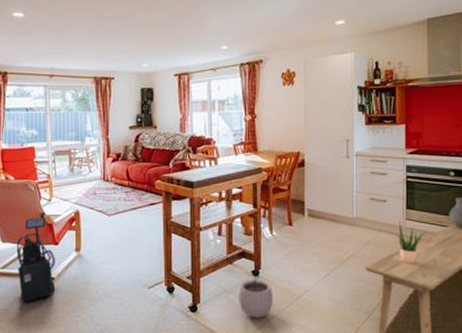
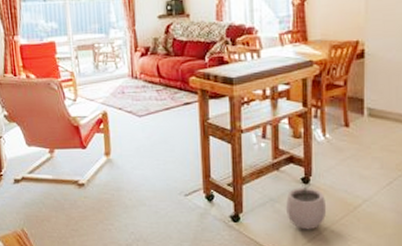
vacuum cleaner: present [16,211,56,302] -> none [42,112,86,209]

